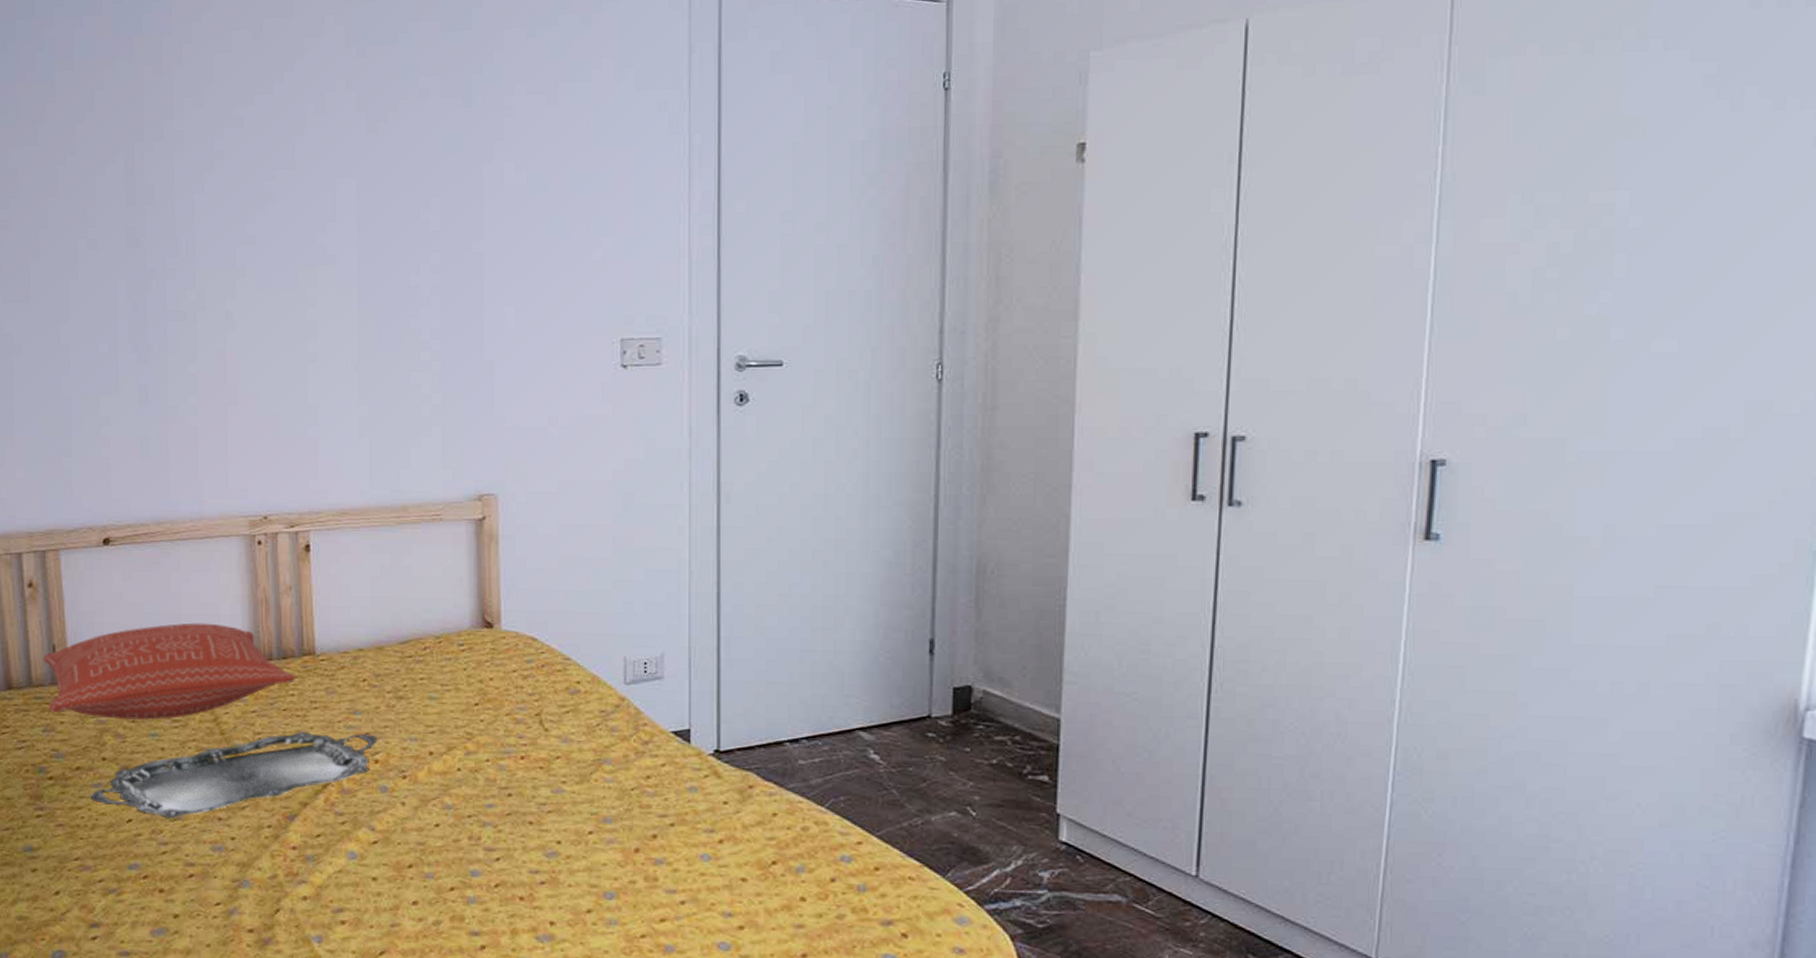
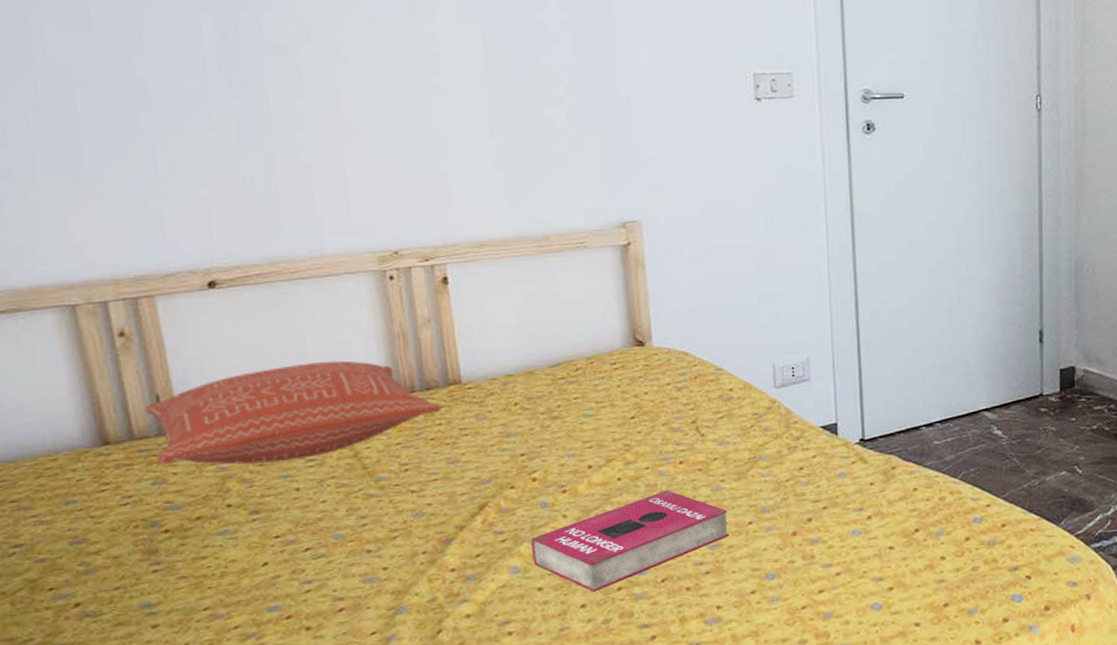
serving tray: present [89,732,378,819] -> none [215,455,534,557]
book: none [368,787,568,889] -> present [531,490,730,592]

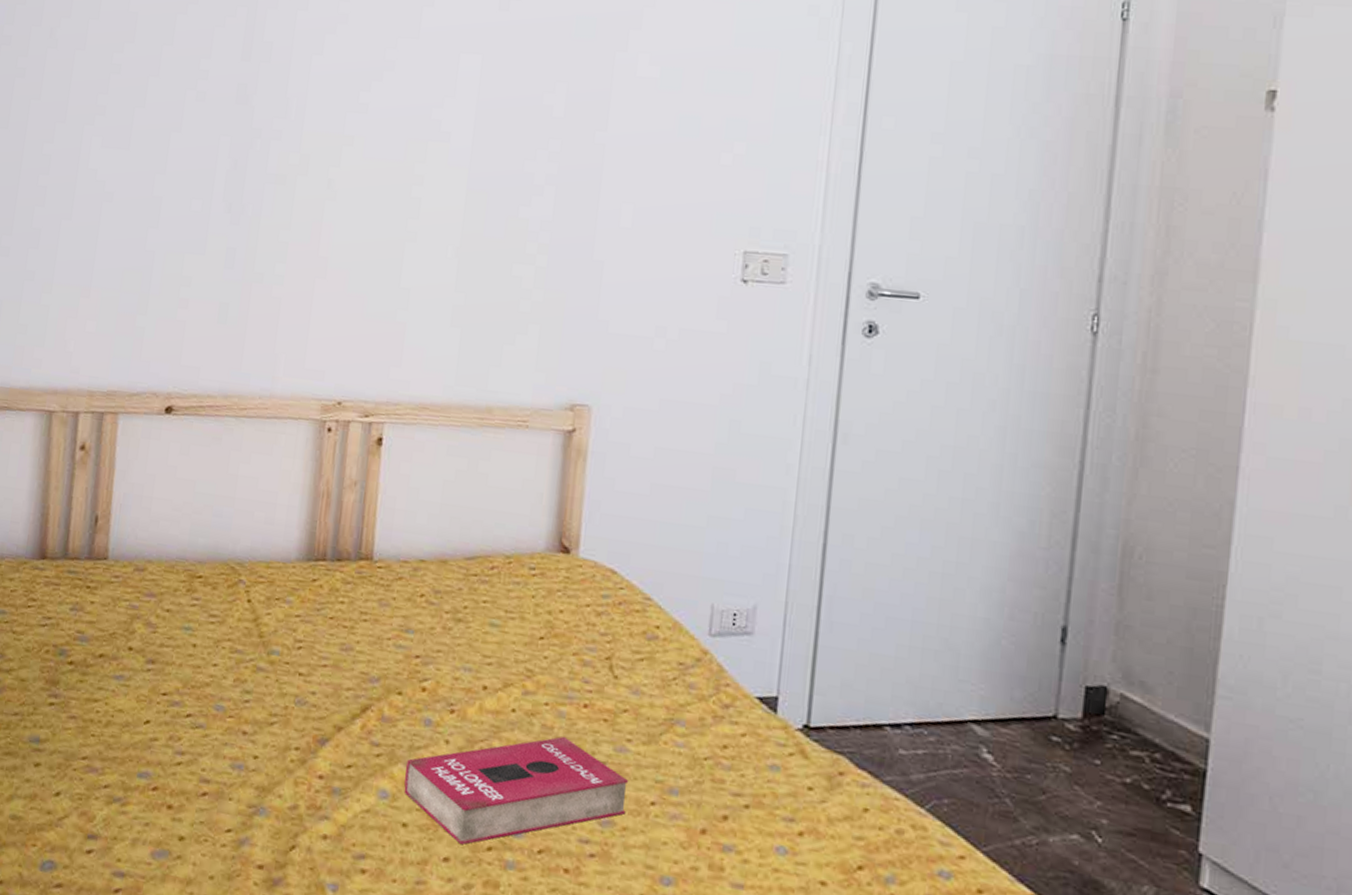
pillow: present [145,360,442,465] -> none [81,507,348,613]

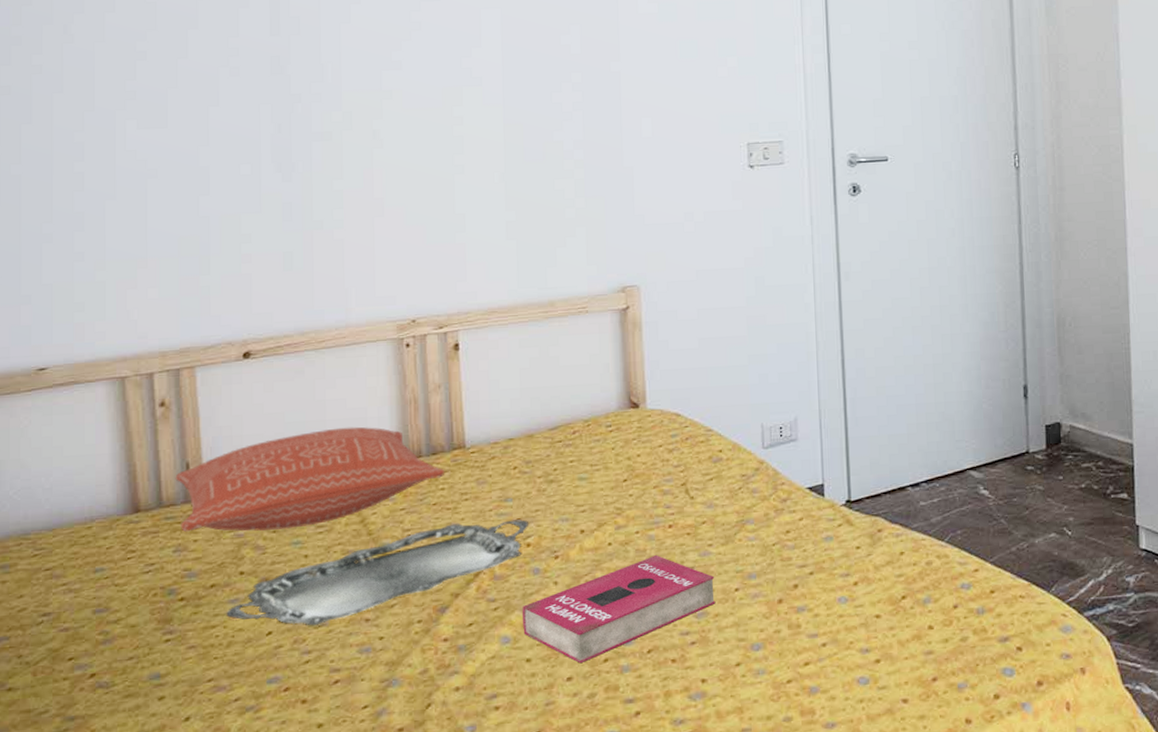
pillow: none [81,507,348,613] -> present [175,426,445,532]
serving tray: none [108,645,429,726] -> present [225,519,529,626]

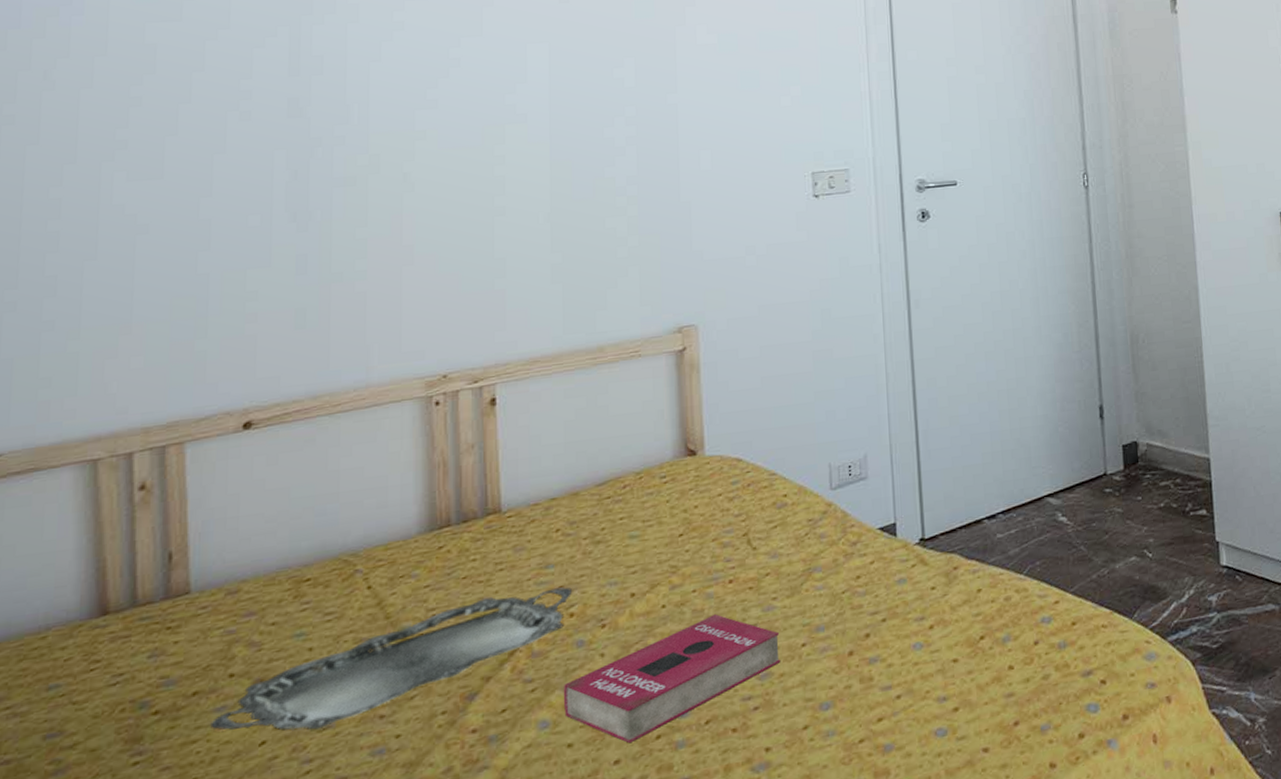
pillow: present [175,426,445,532] -> none [154,496,478,633]

